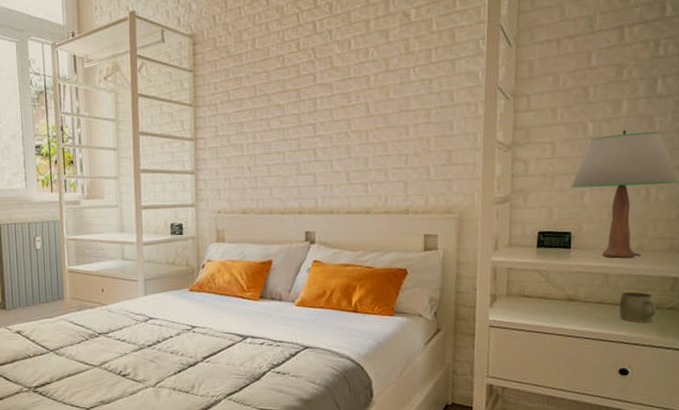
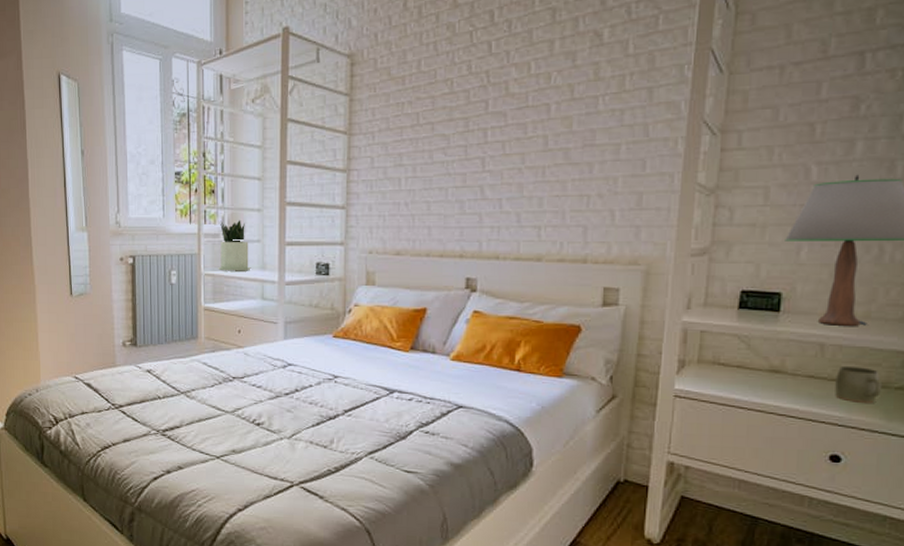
planter: none [80,188,111,236] -> present [218,220,251,271]

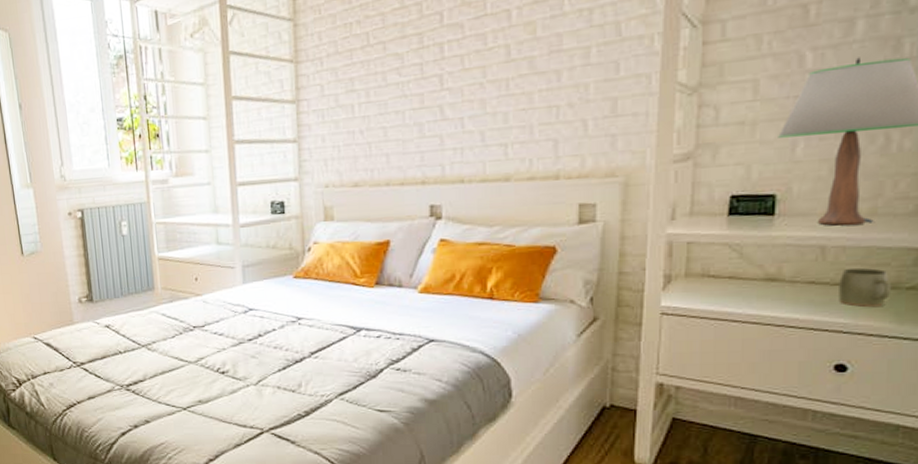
planter: present [218,220,251,271] -> none [167,163,204,218]

